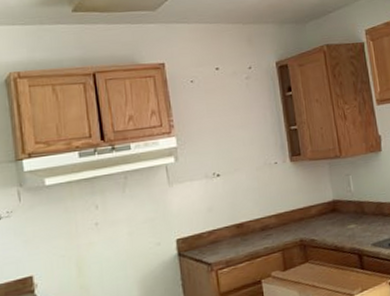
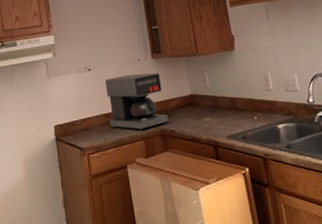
coffee maker: none [237,177,309,241] -> present [105,72,169,131]

